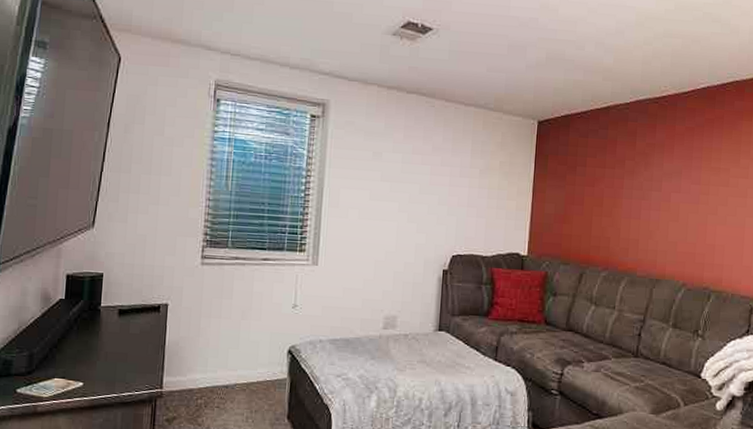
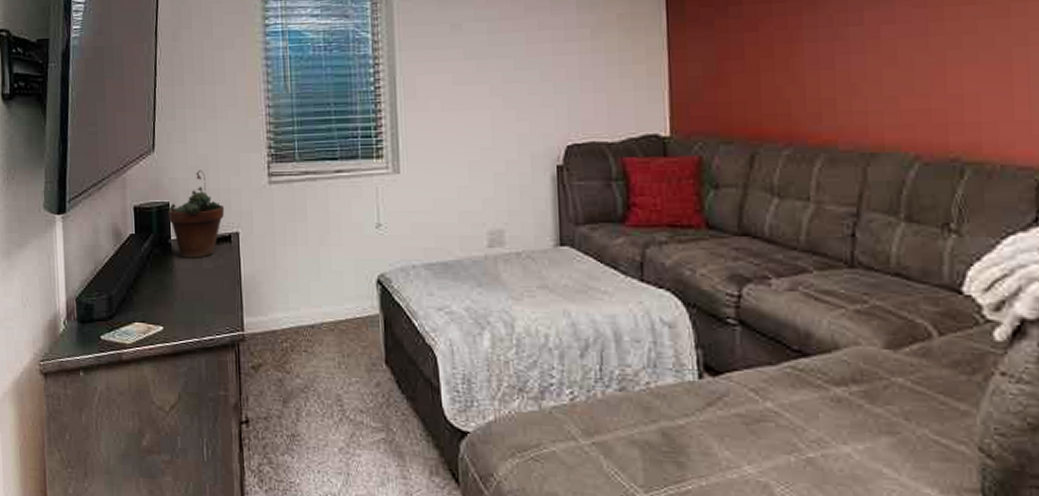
succulent plant: none [101,247,157,324] -> present [168,170,225,258]

